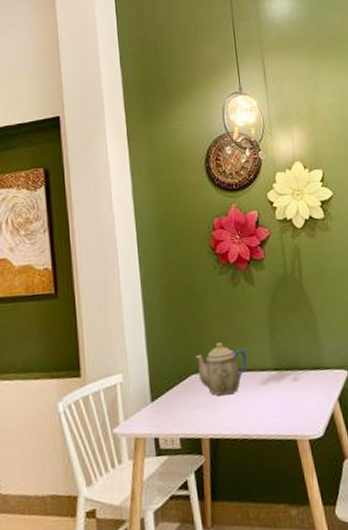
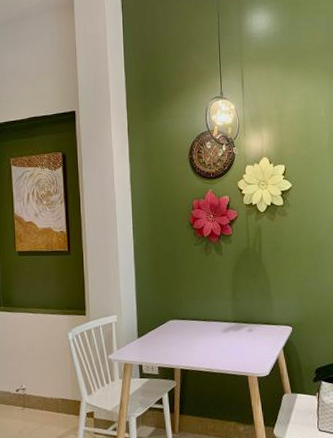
teapot: present [195,342,247,396] -> none [173,298,213,338]

